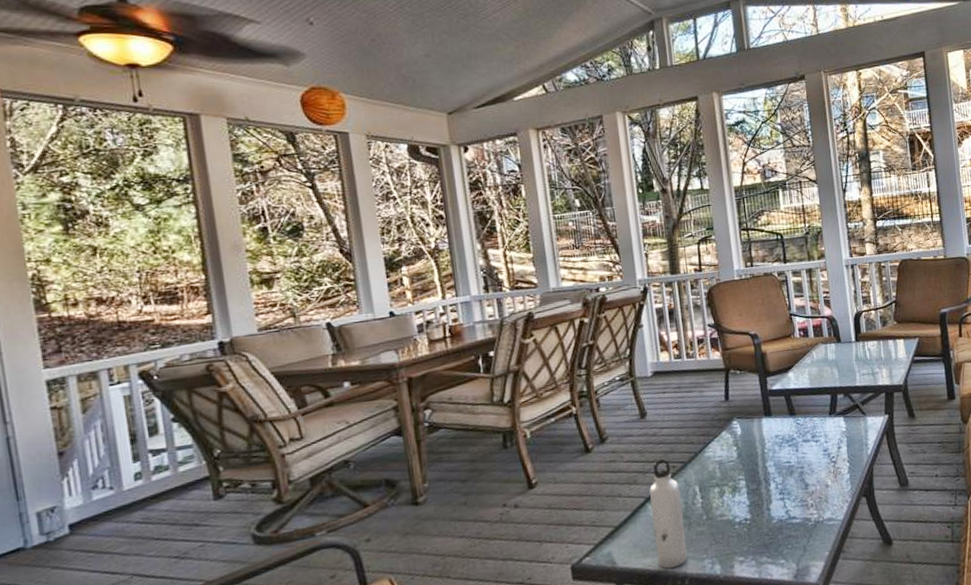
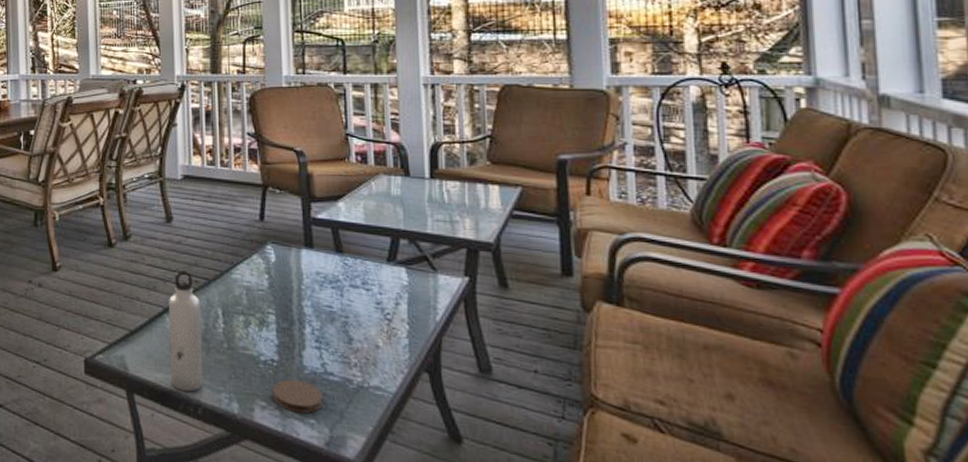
coaster: none [748,529,790,559] -> present [272,379,323,414]

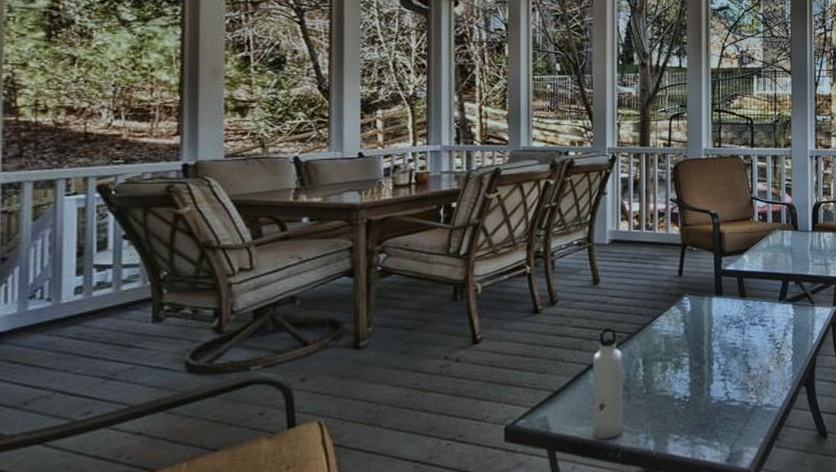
coaster: present [272,379,323,414] -> none [684,410,726,439]

